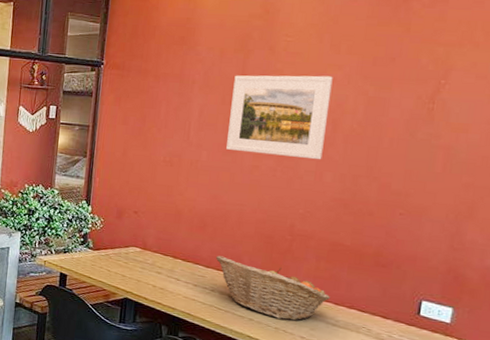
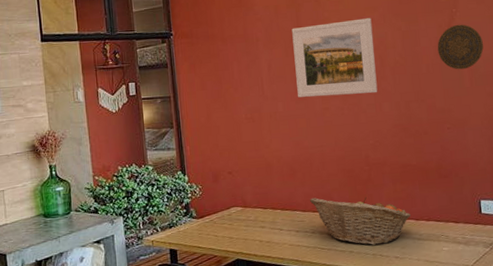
decorative plate: none [408,98,473,152] -> present [437,24,484,70]

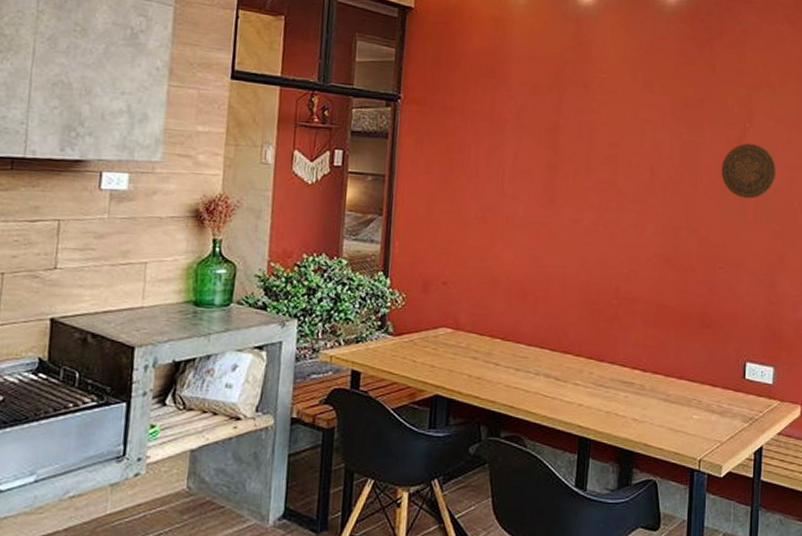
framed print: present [292,18,378,97] -> none [544,114,648,211]
fruit basket: present [310,196,411,245] -> none [539,330,660,401]

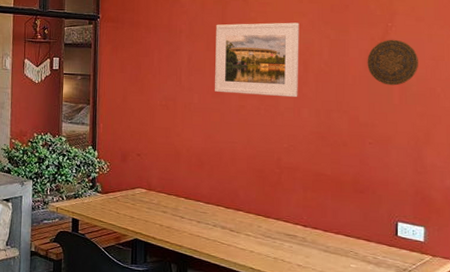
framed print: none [544,114,648,211] -> present [215,22,299,98]

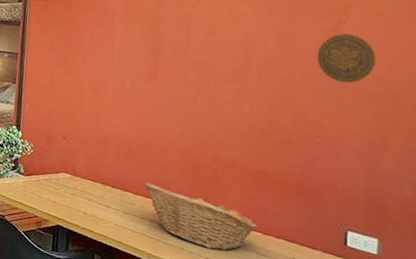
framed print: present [215,22,299,98] -> none [148,8,243,90]
fruit basket: none [215,192,319,250] -> present [144,182,258,251]

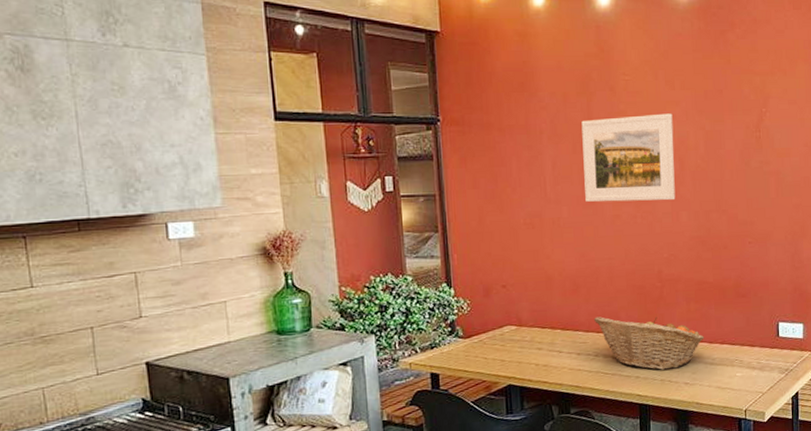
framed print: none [148,8,243,90] -> present [581,113,676,202]
decorative plate: present [317,33,376,84] -> none [743,126,793,178]

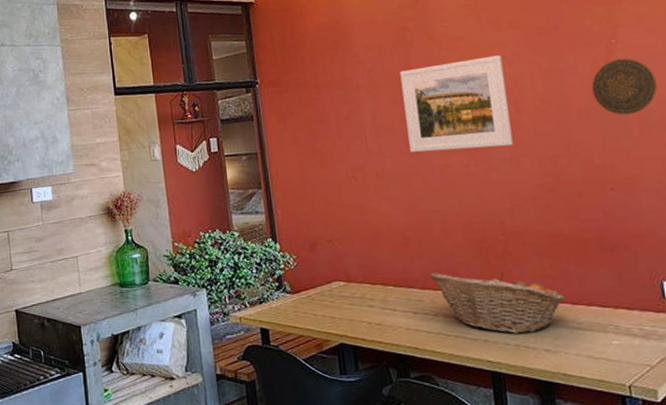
decorative plate: none [743,126,793,178] -> present [591,58,657,116]

